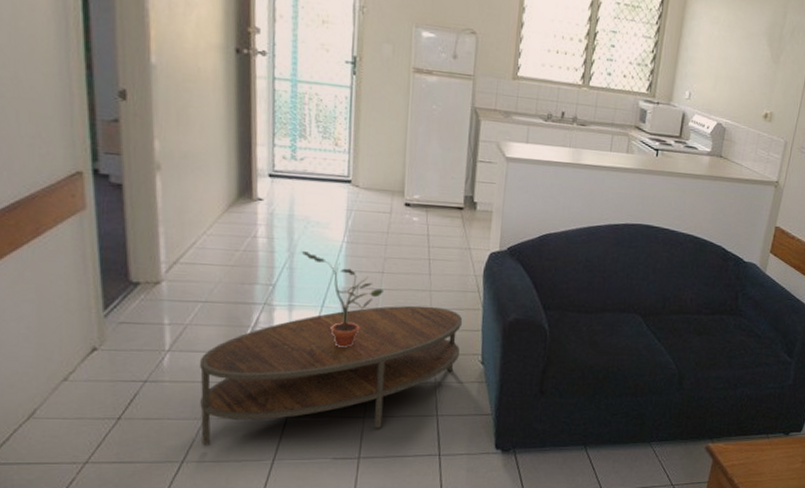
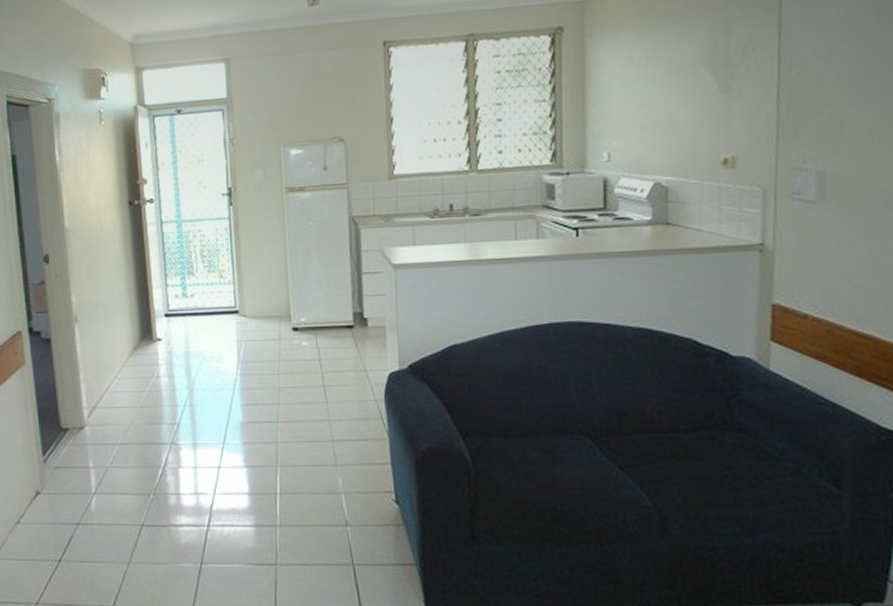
coffee table: present [199,305,463,446] -> none [120,438,370,591]
potted plant: present [301,251,383,347] -> none [199,387,281,487]

